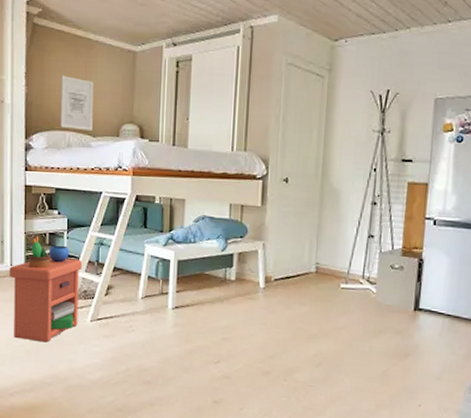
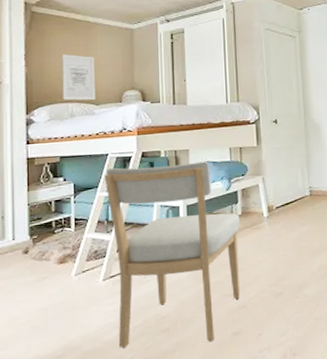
nightstand: present [9,236,82,343] -> none [12,205,91,316]
chair: none [97,207,233,404] -> present [104,161,241,348]

